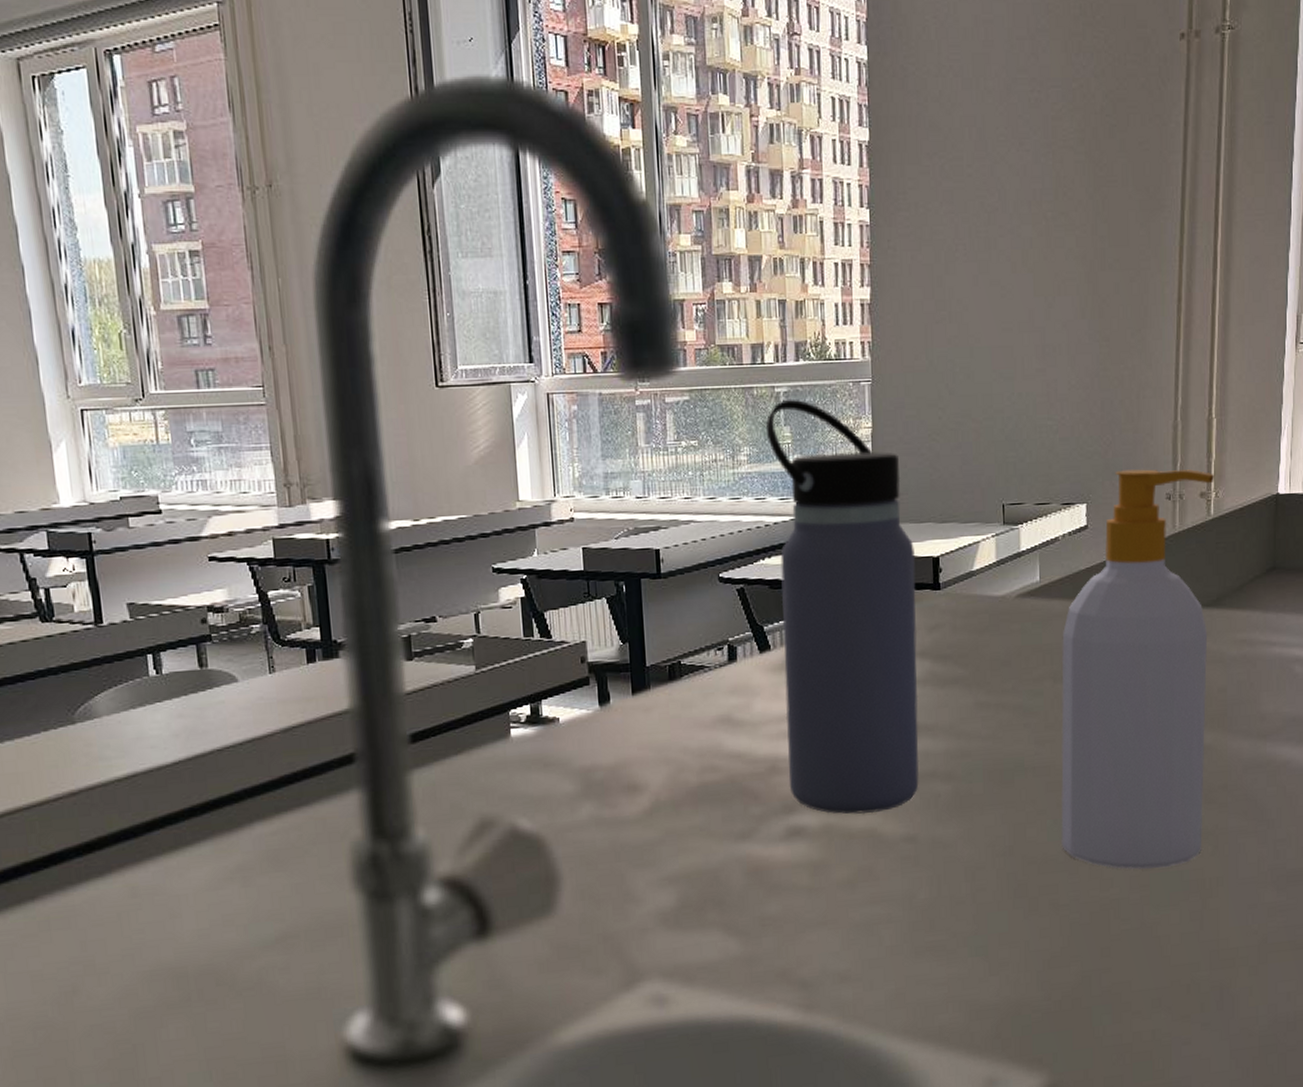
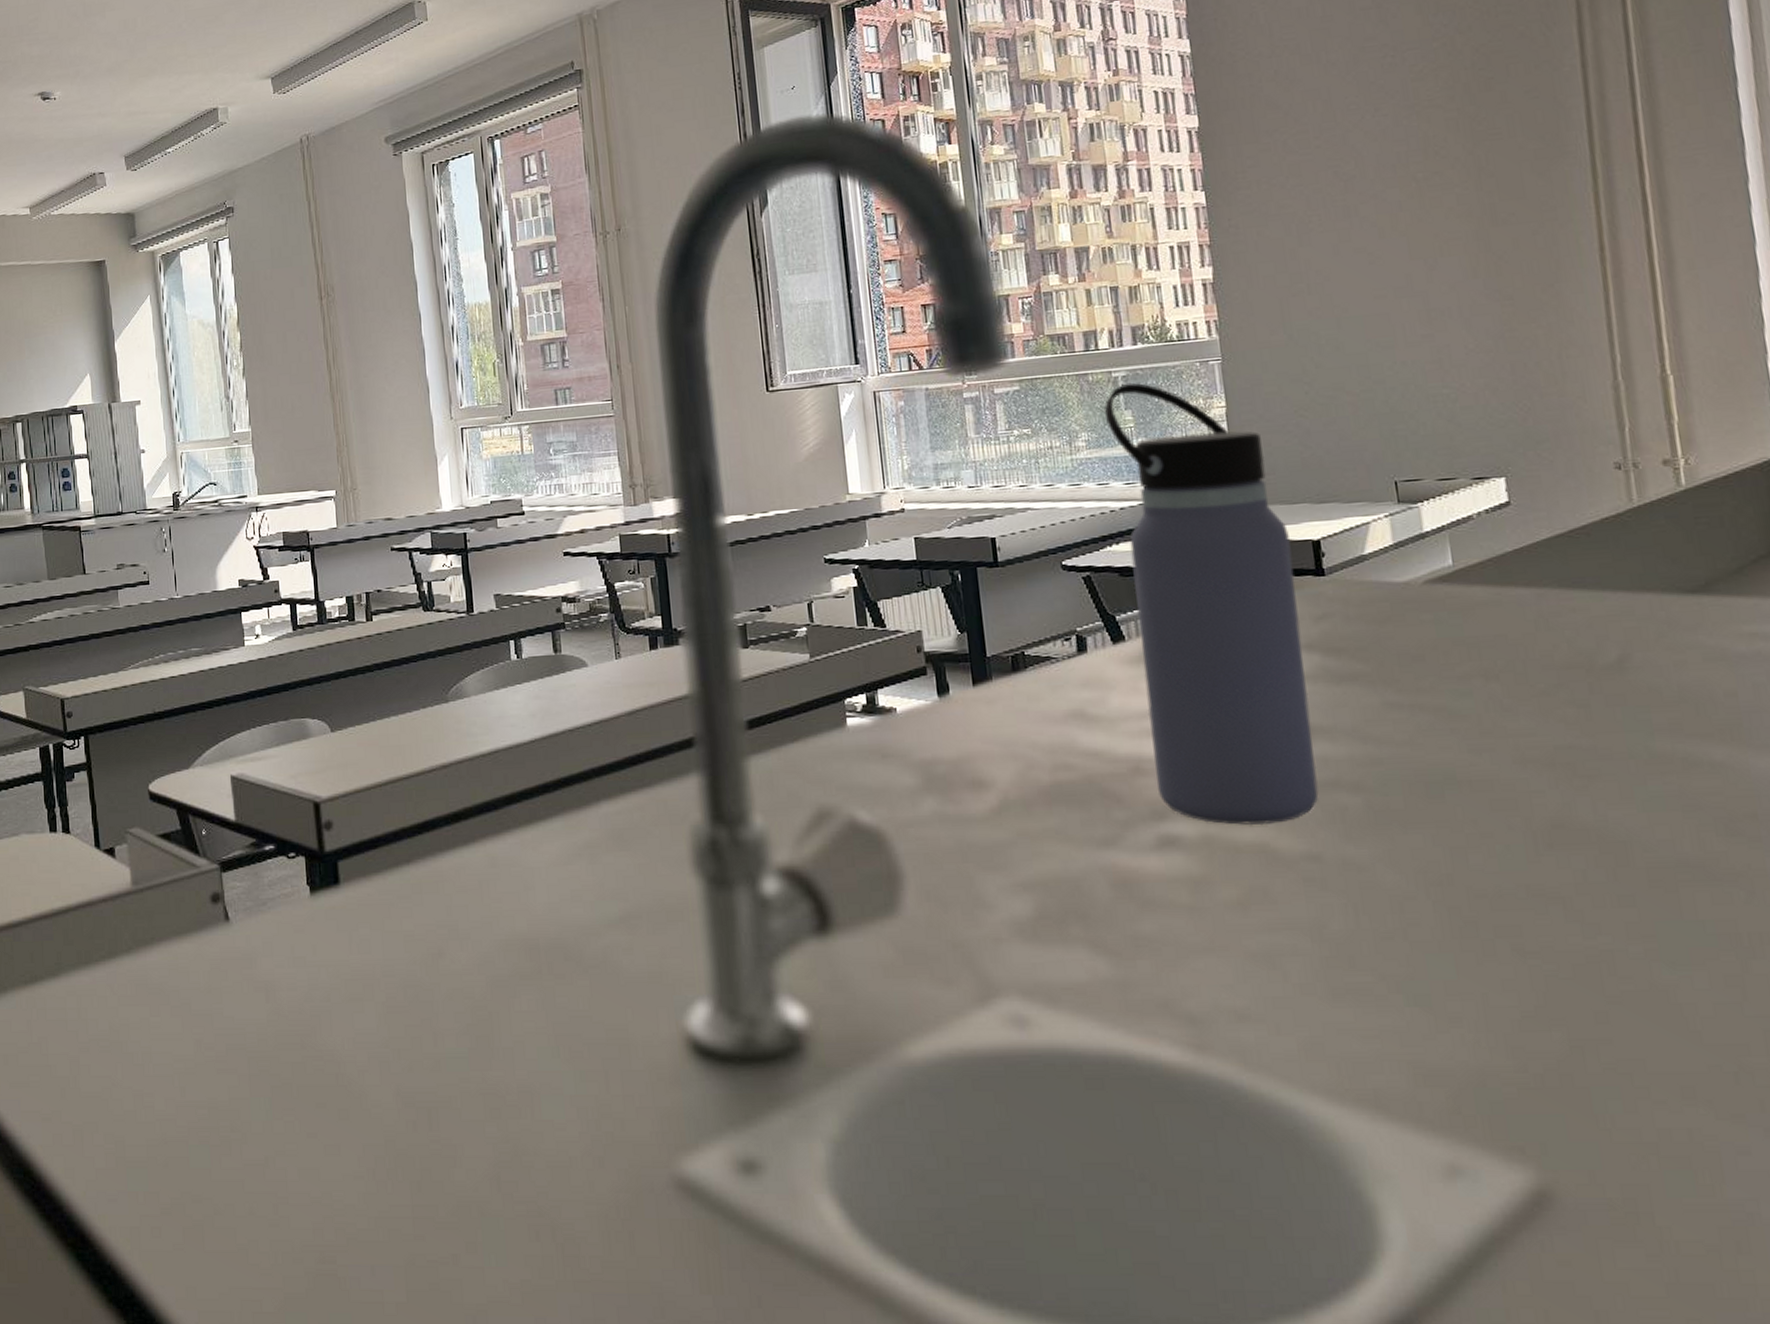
soap bottle: present [1061,469,1215,870] -> none [1490,434,1729,915]

